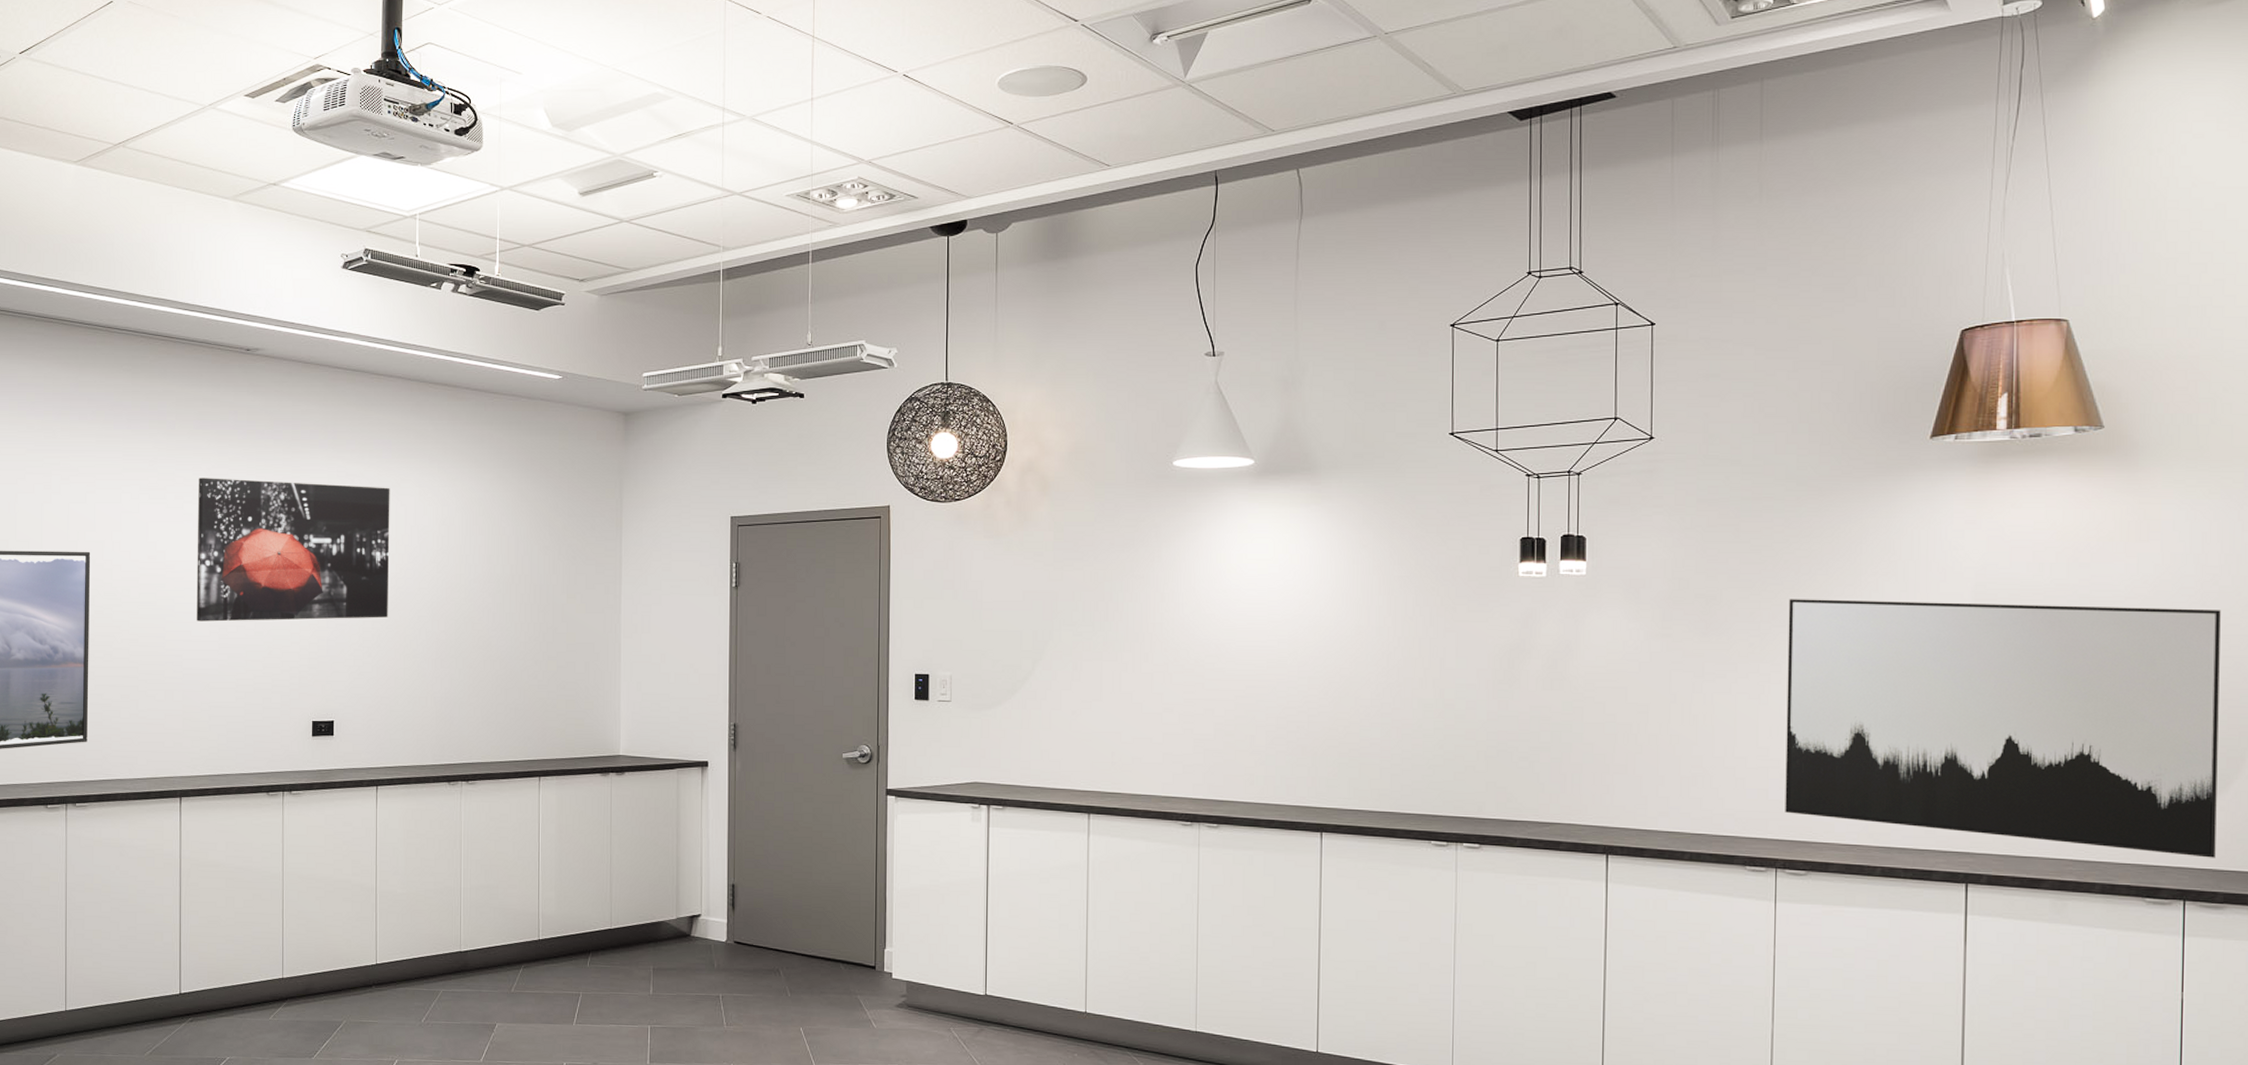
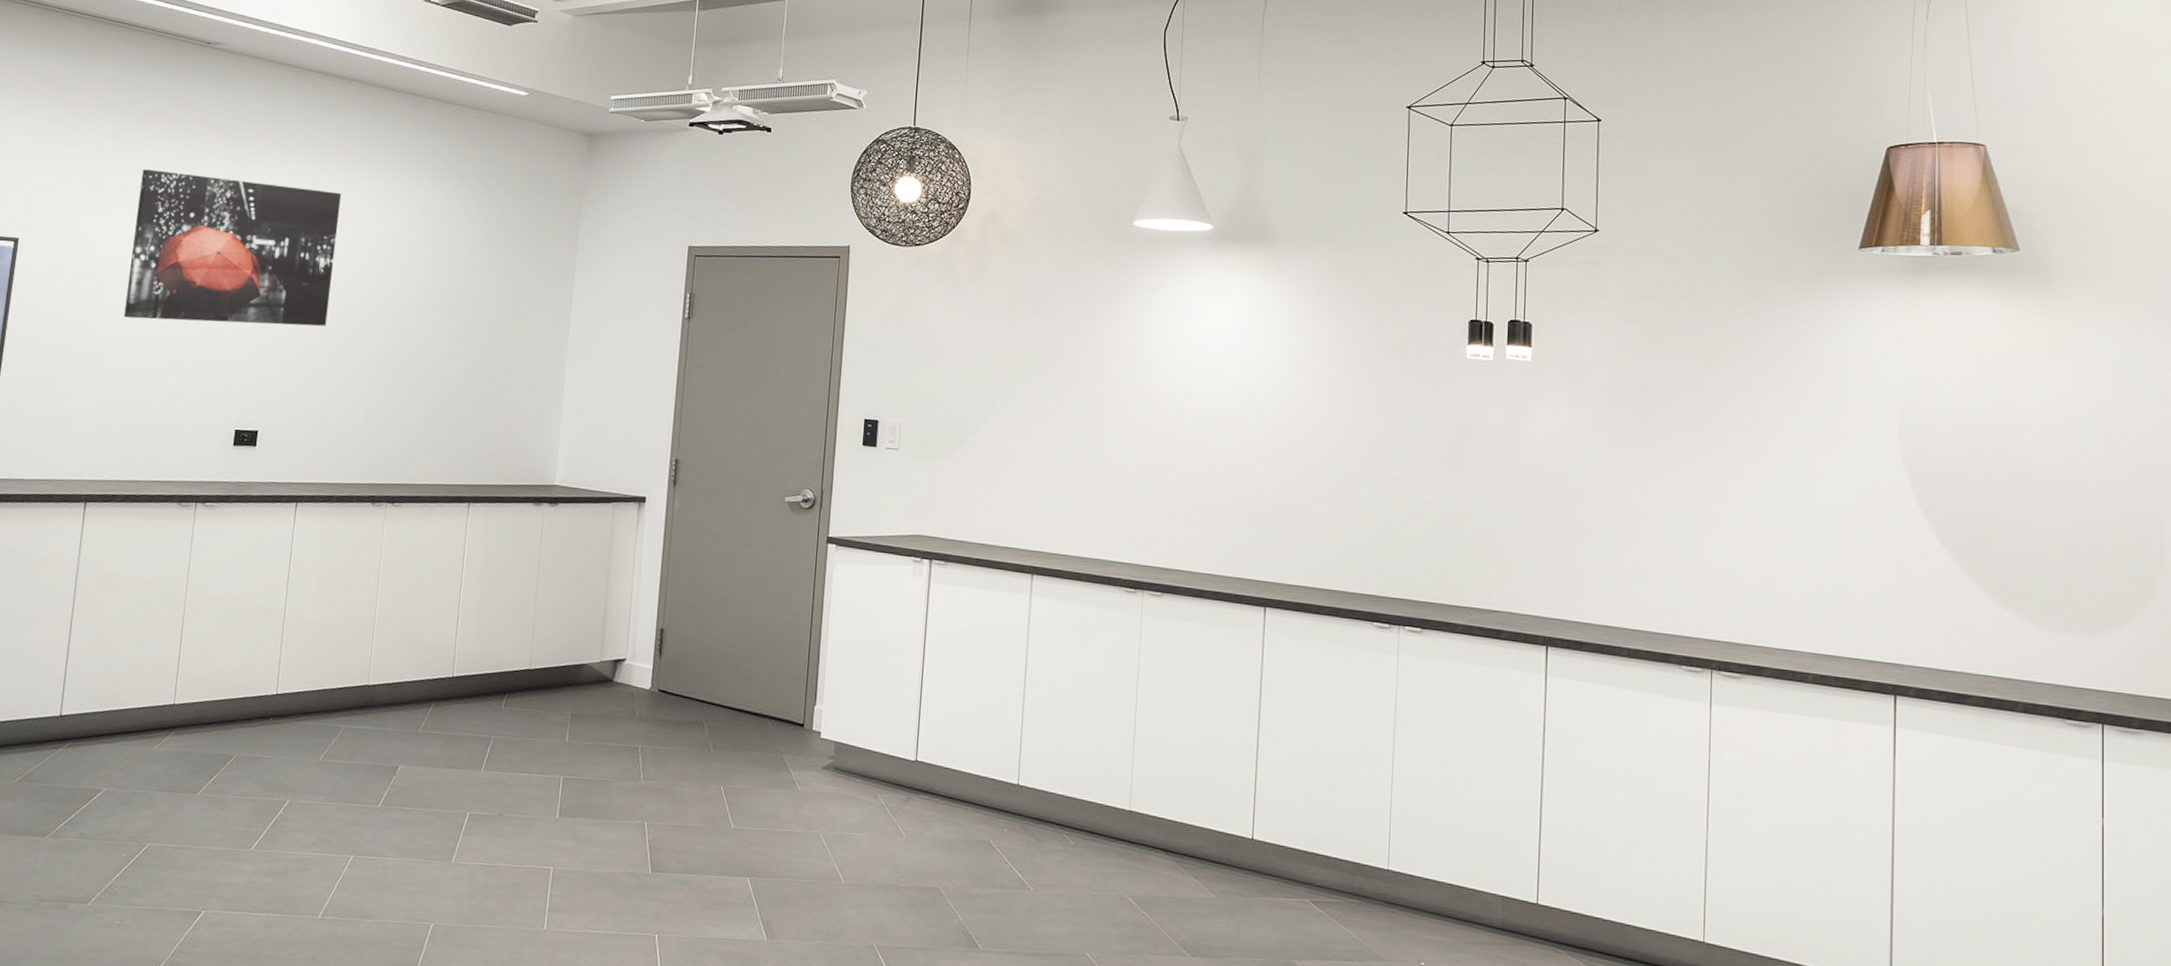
wall art: present [1785,599,2221,858] -> none [1720,398,2131,683]

